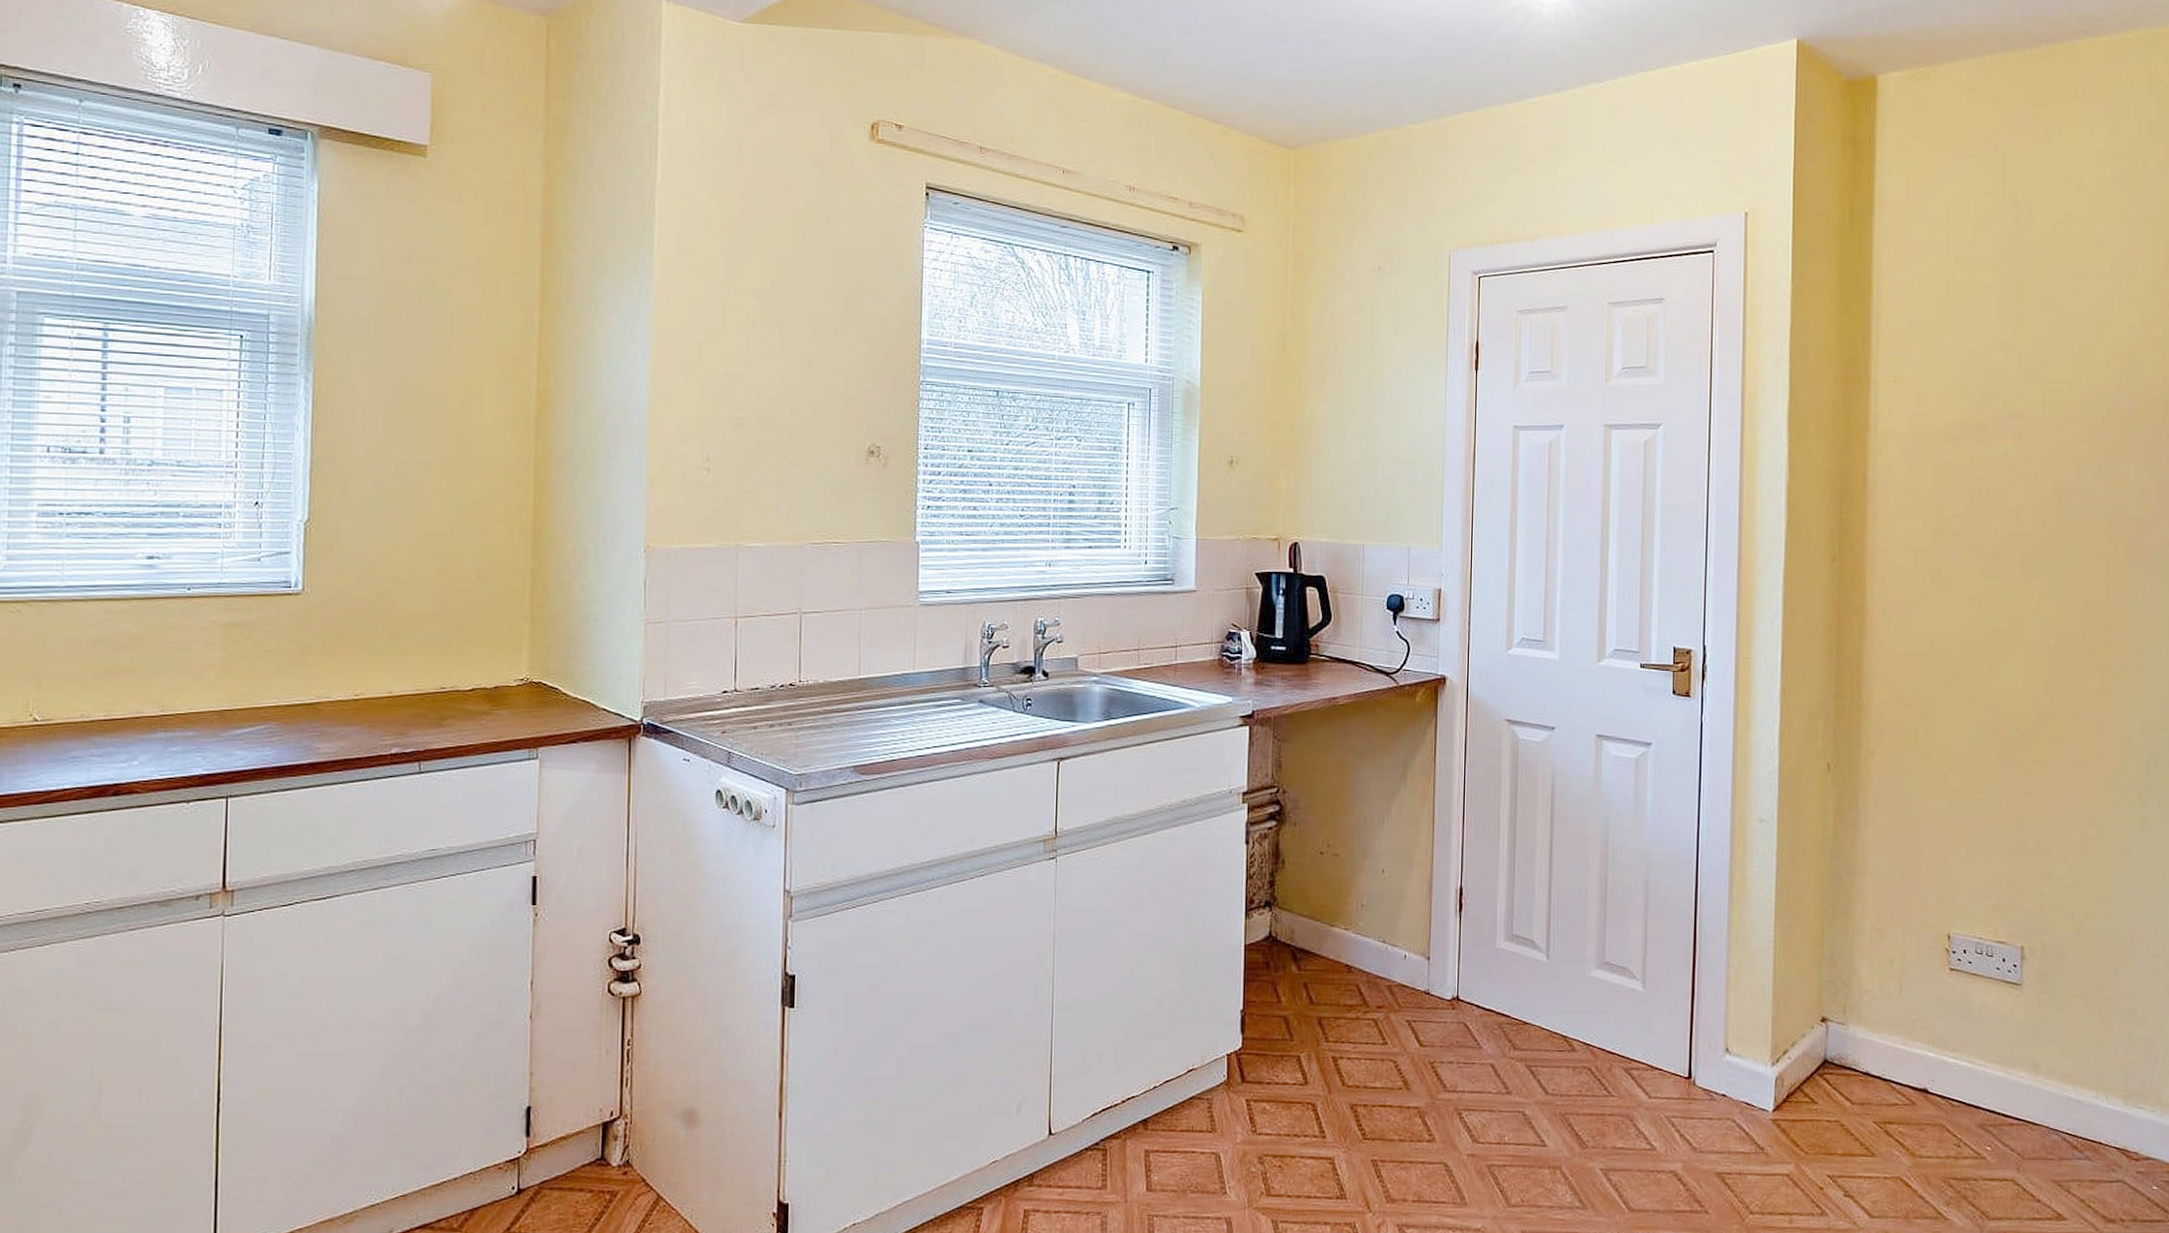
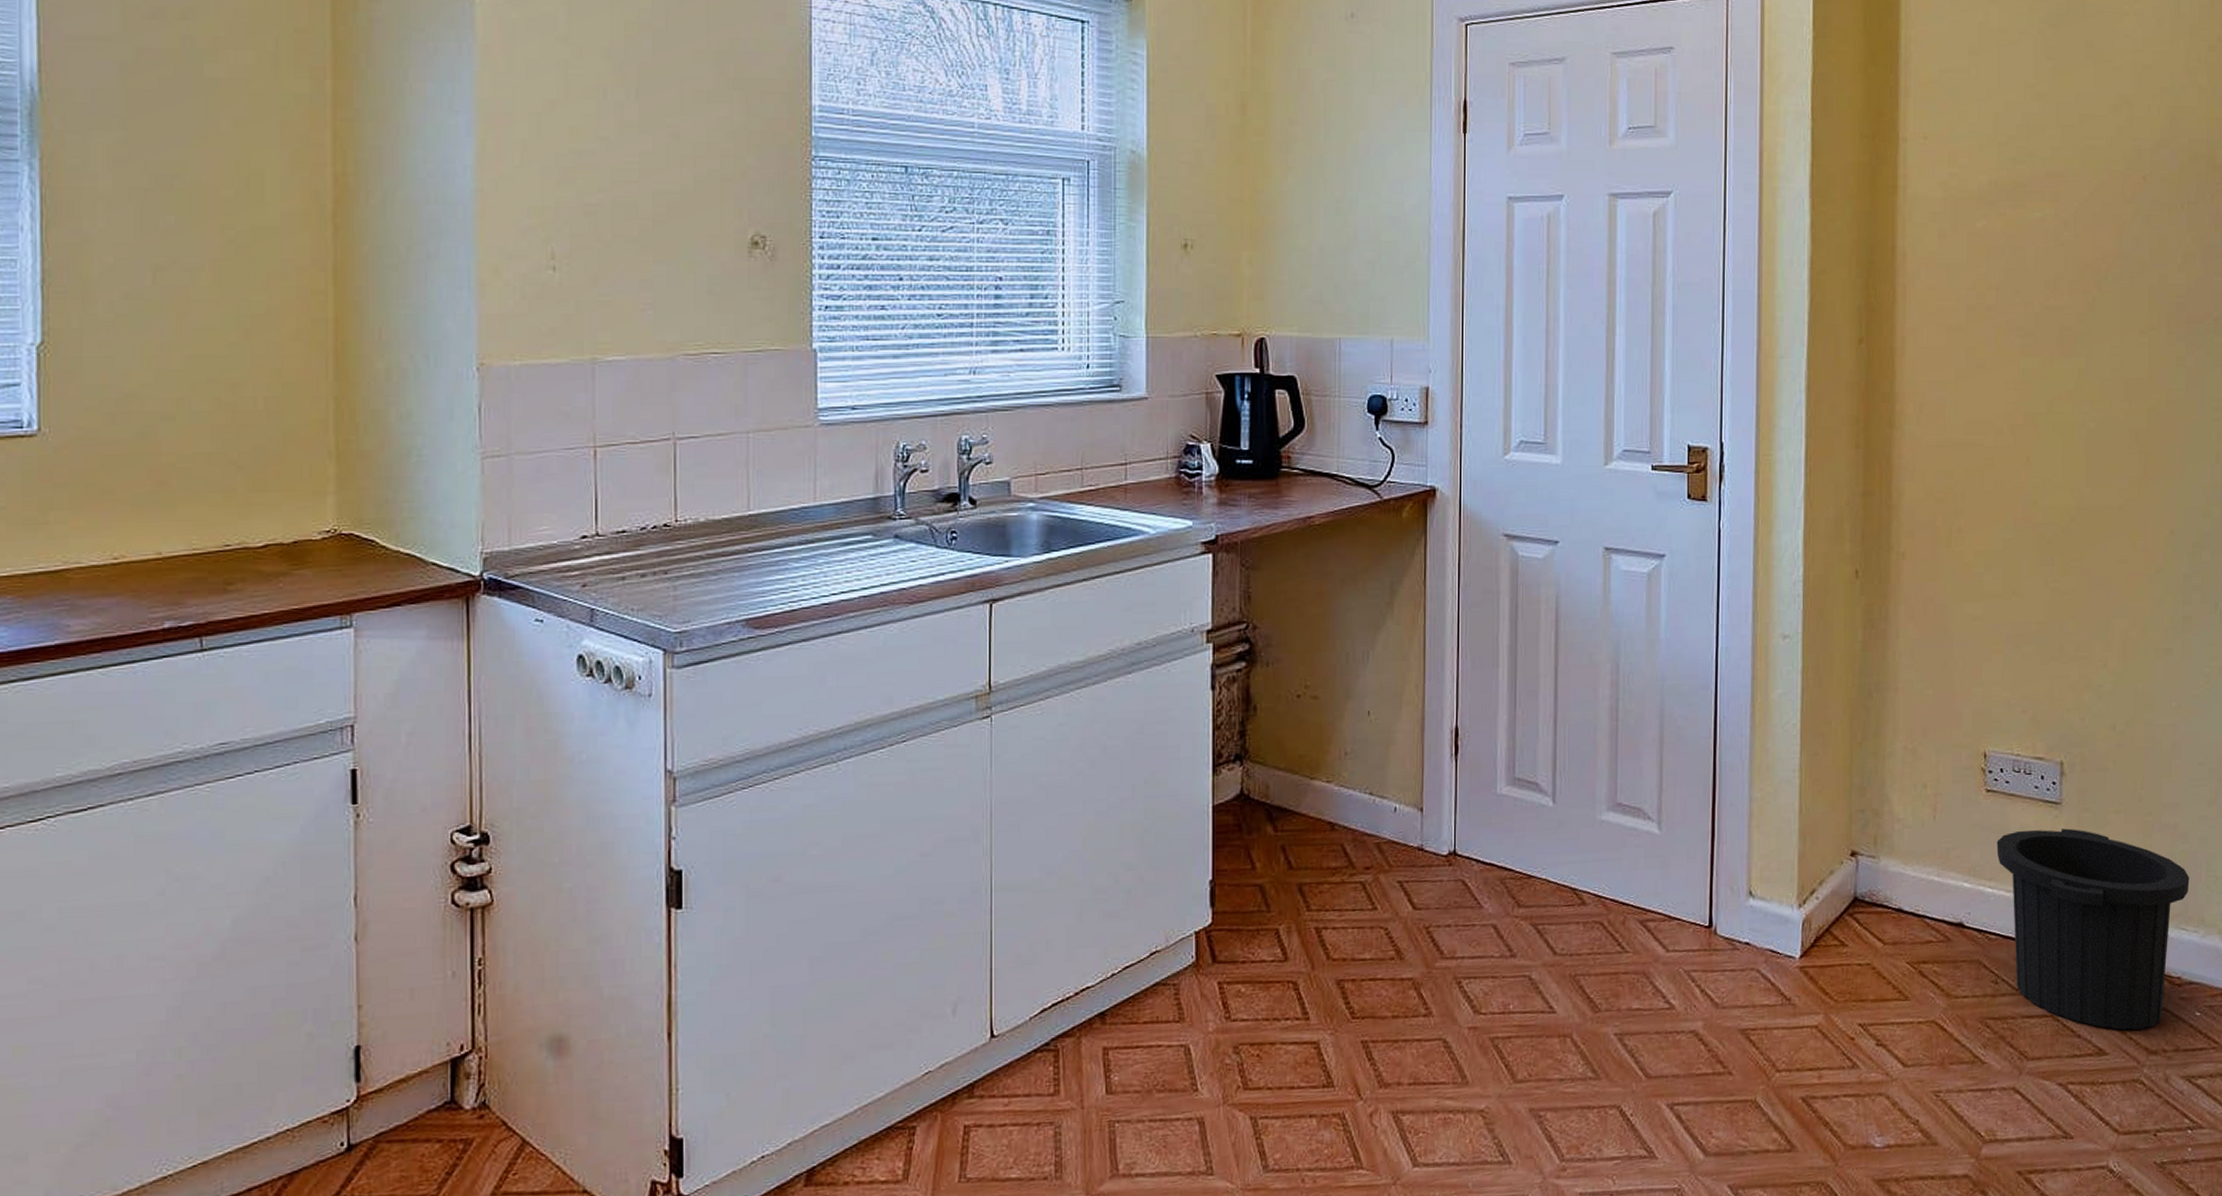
trash can: none [1959,1007,2147,1198] -> present [1996,828,2190,1030]

